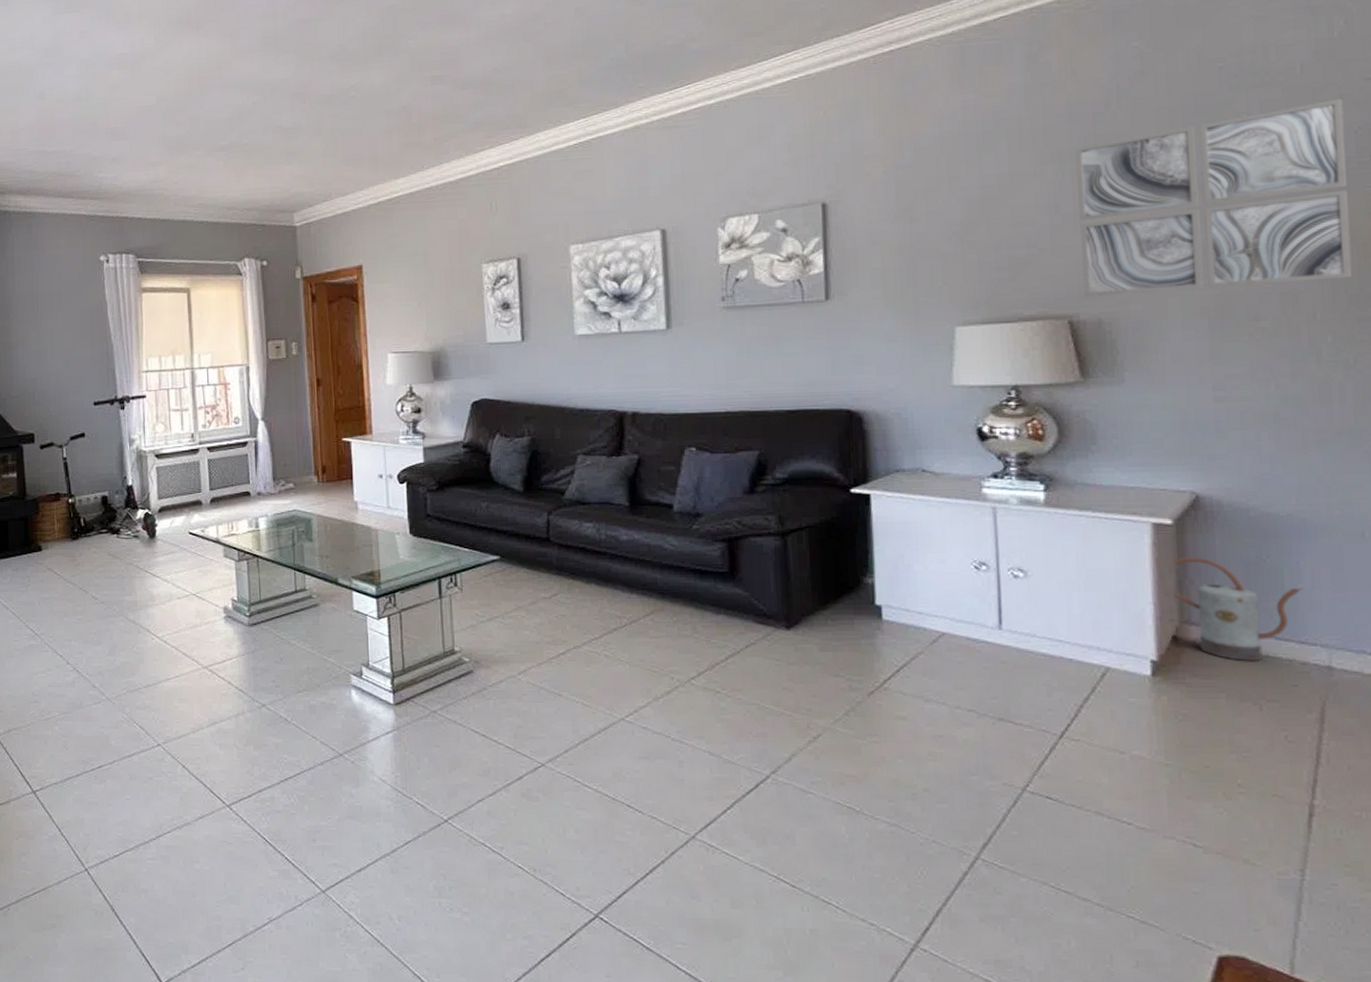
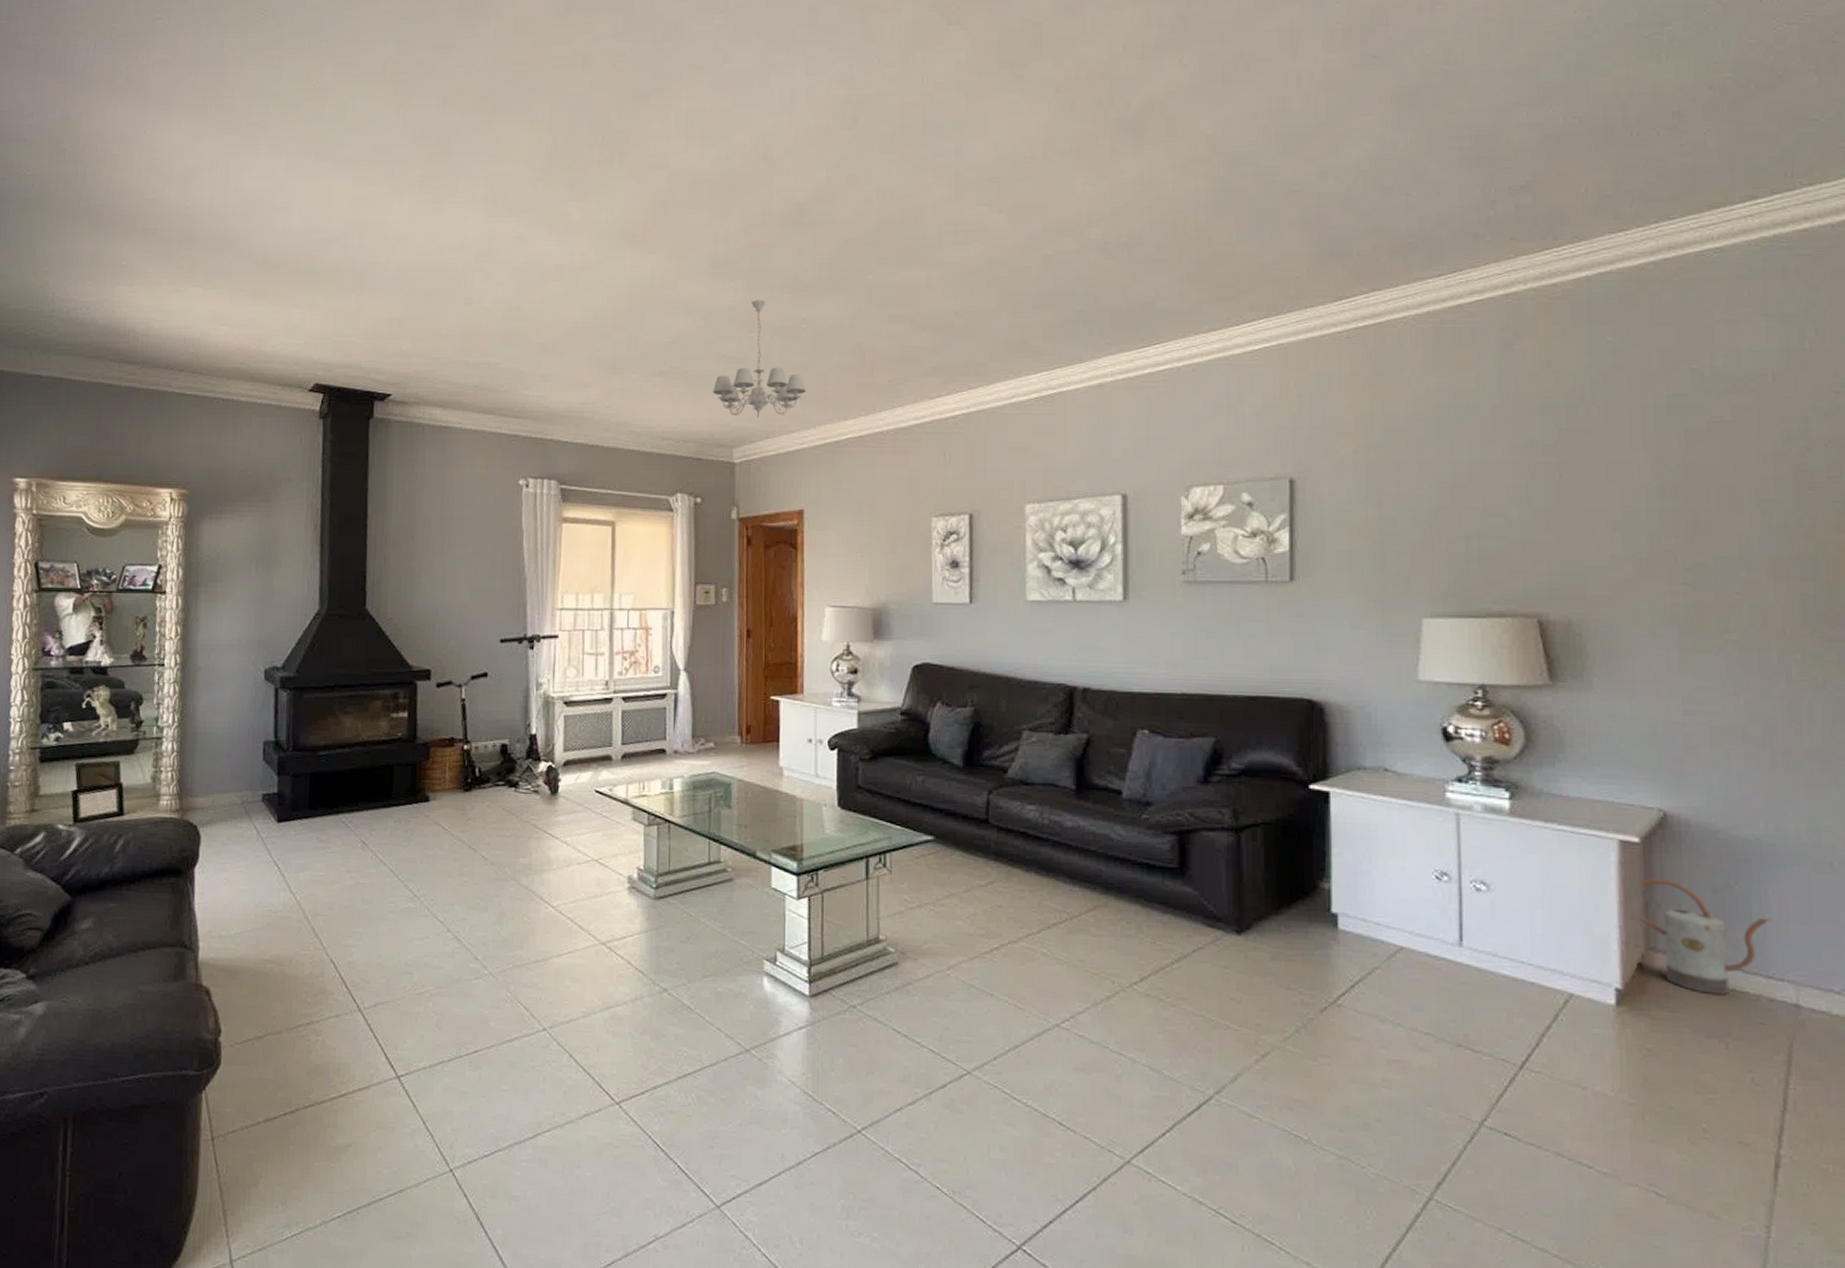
chandelier: none [271,71,359,183] -> present [713,300,807,418]
wall art: present [1076,98,1353,297] -> none [1548,410,1822,596]

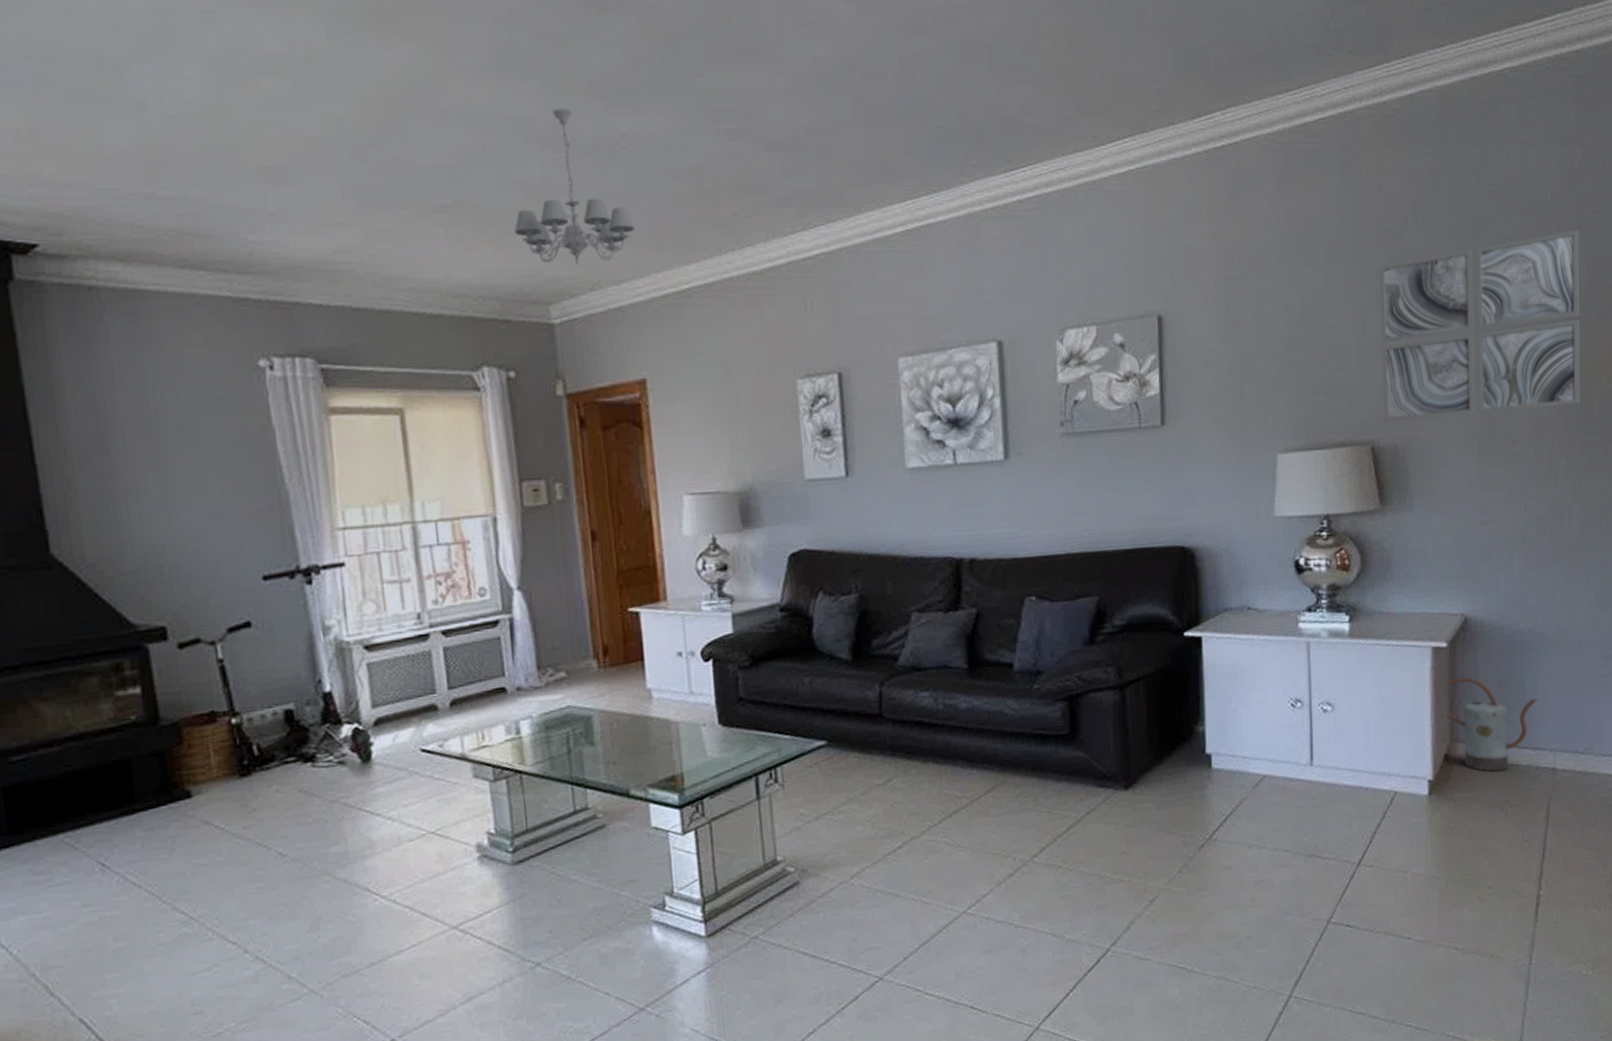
wall art: none [1548,410,1822,596] -> present [1380,229,1581,422]

